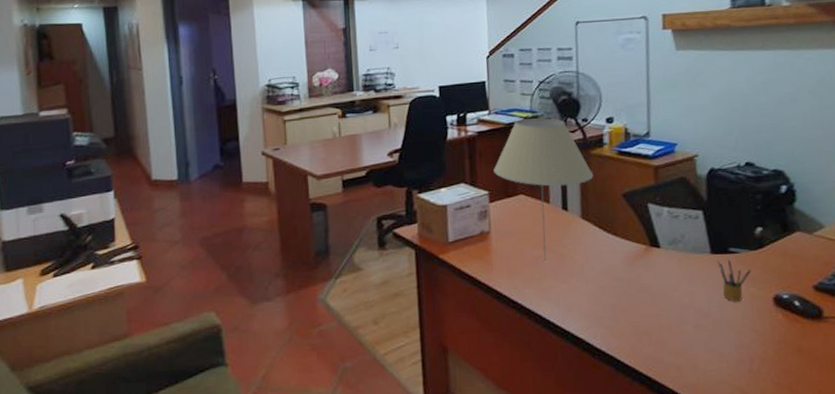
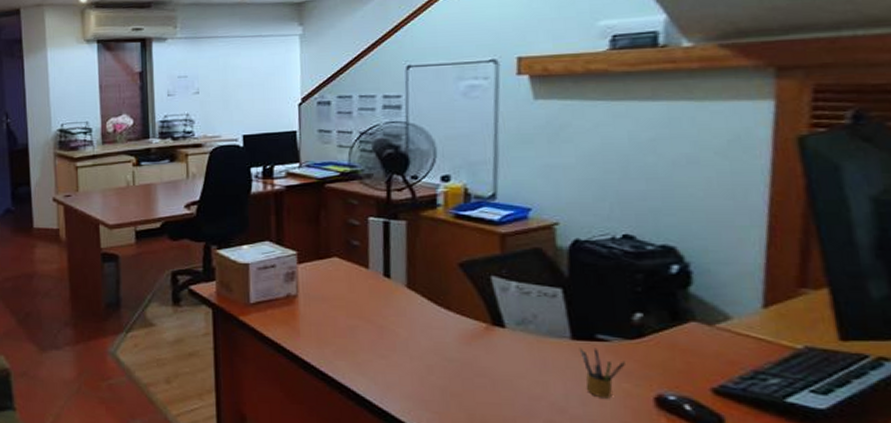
table lamp: present [493,118,594,262] -> none [303,173,424,333]

